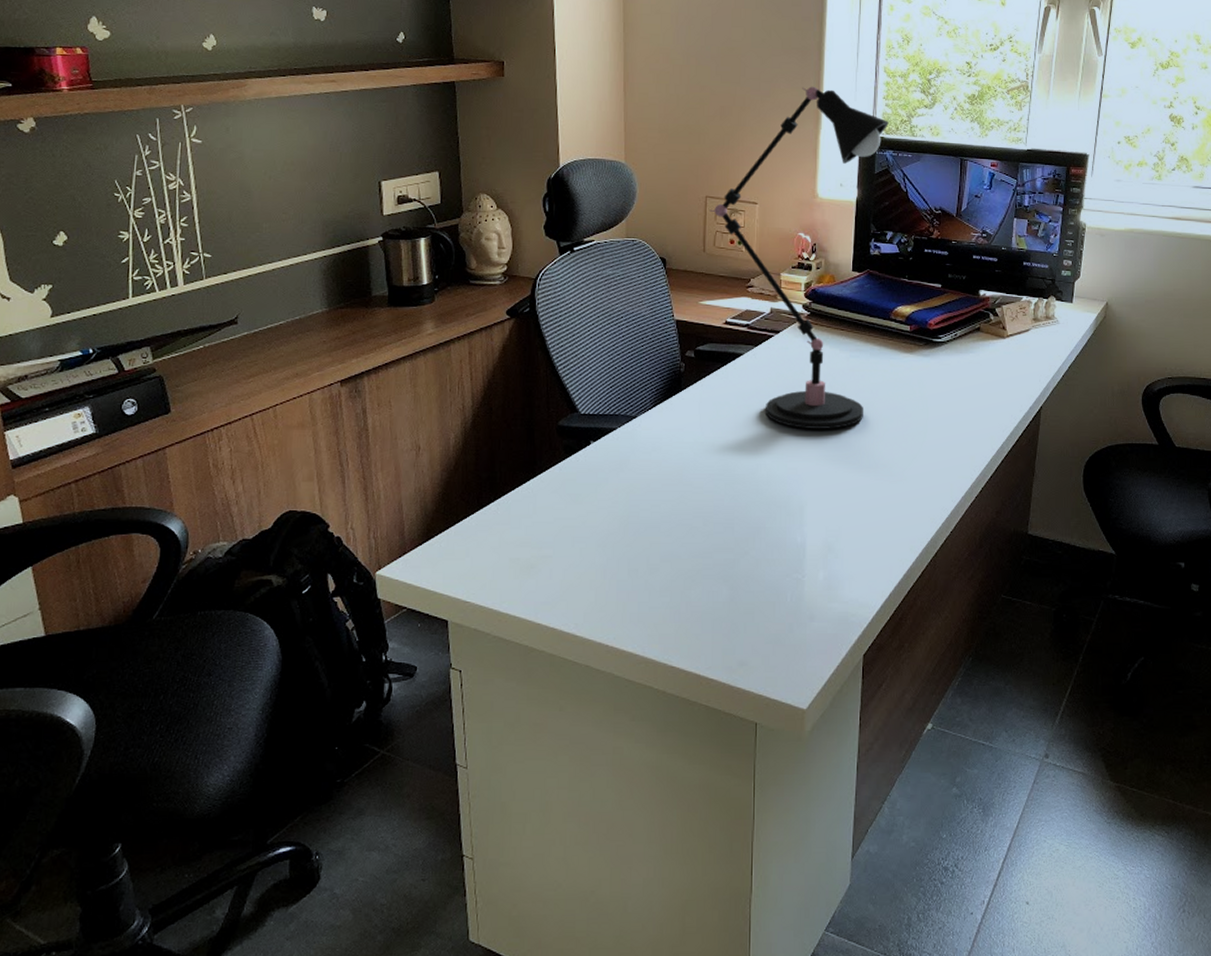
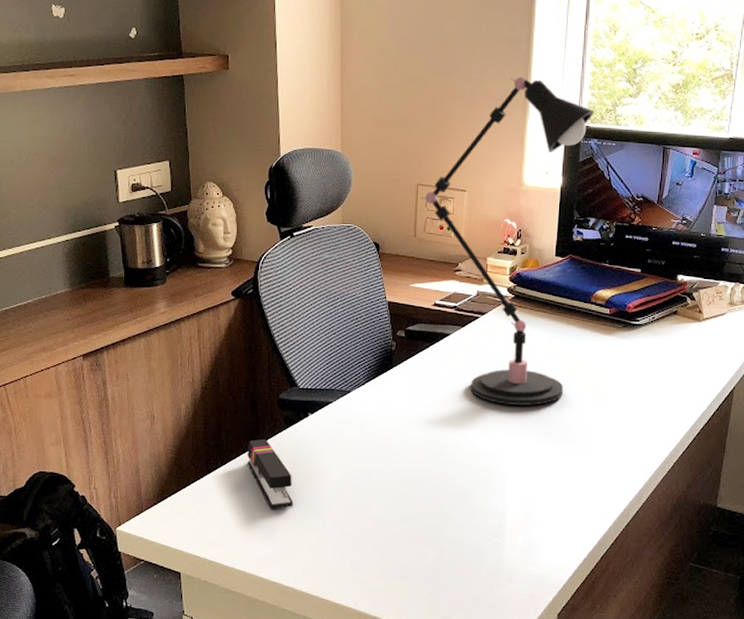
stapler: none [523,470,575,547] -> present [247,439,294,509]

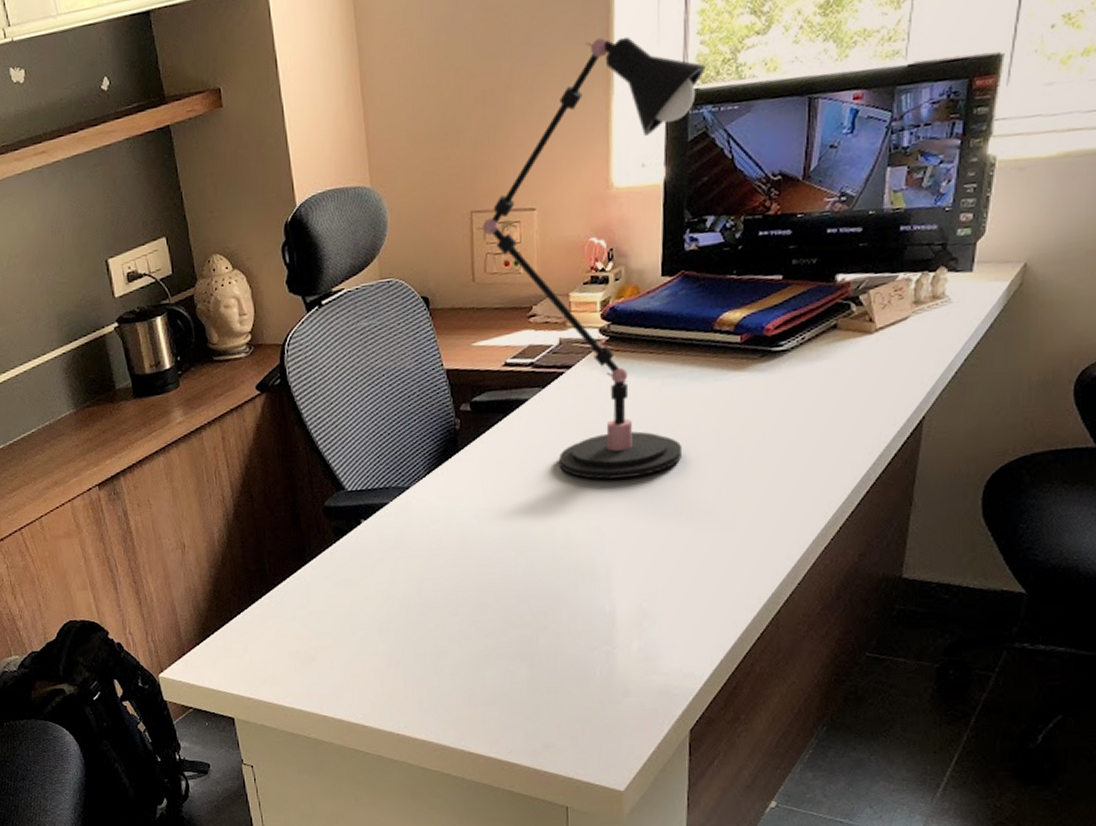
stapler: present [247,439,294,509] -> none [294,557,354,637]

